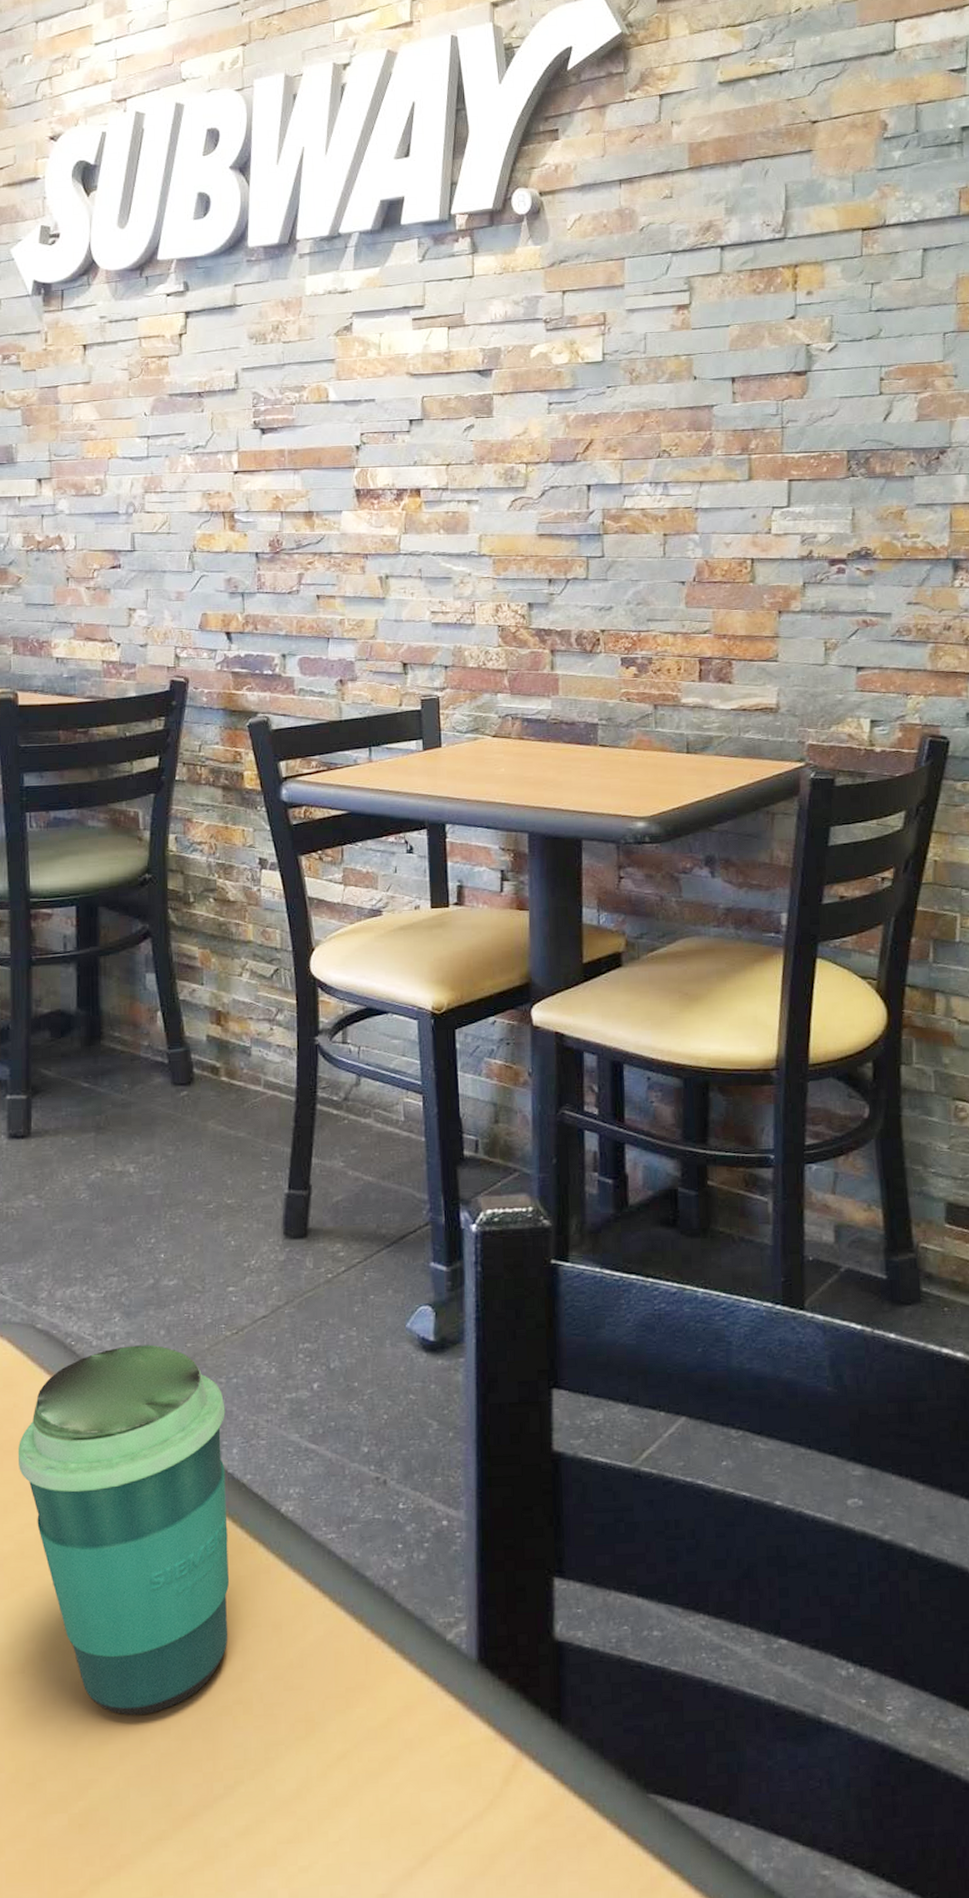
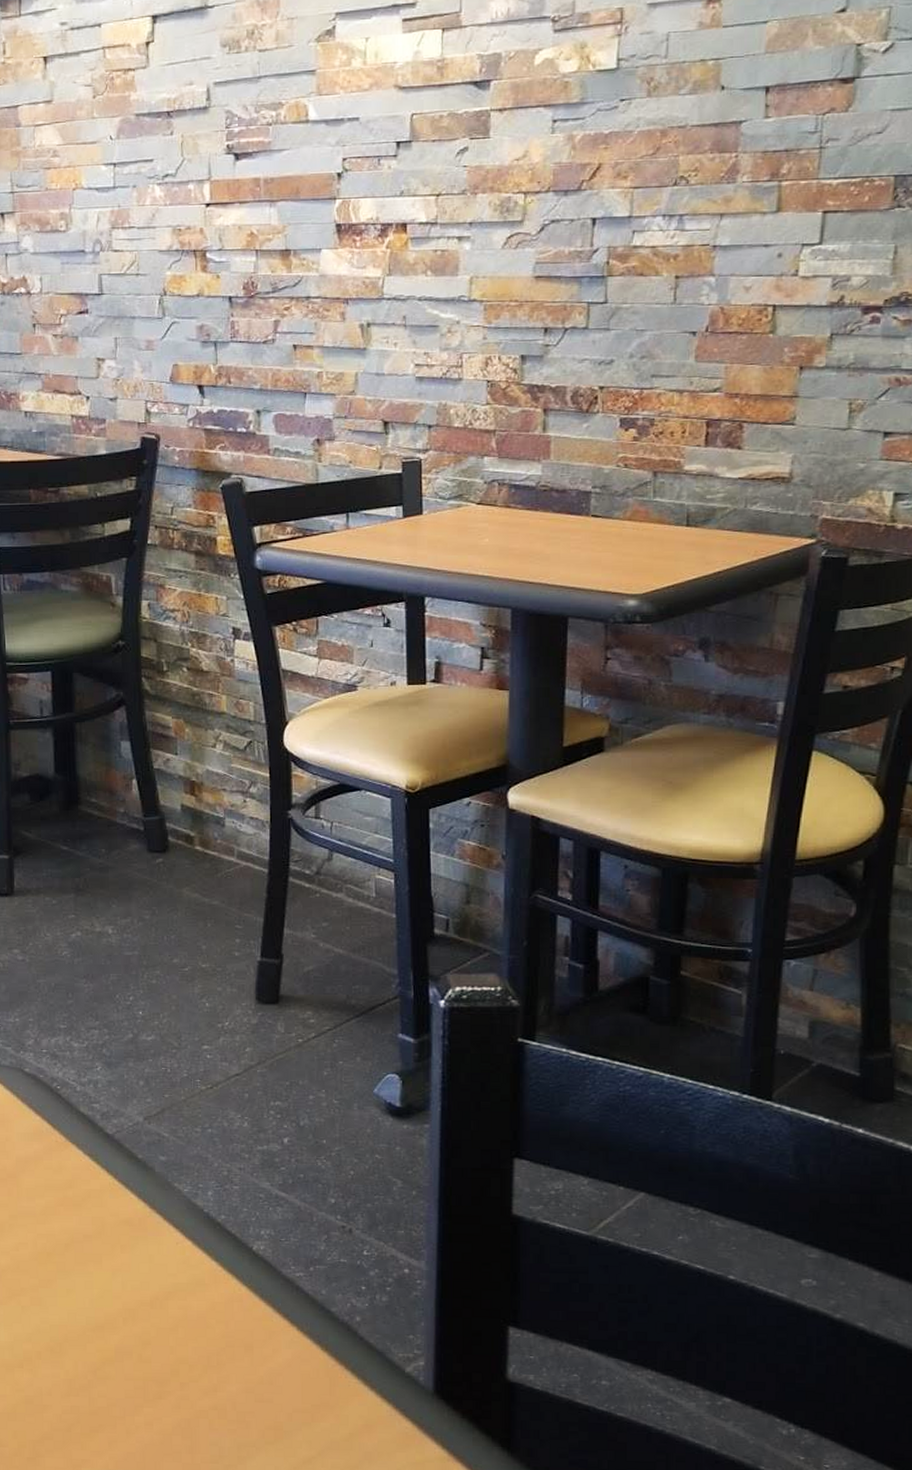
cup: present [17,1344,229,1715] -> none [10,1093,205,1411]

